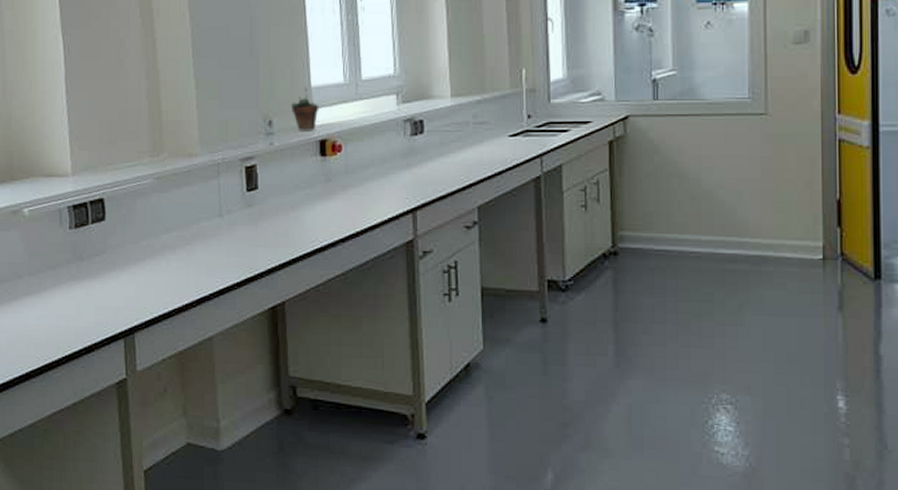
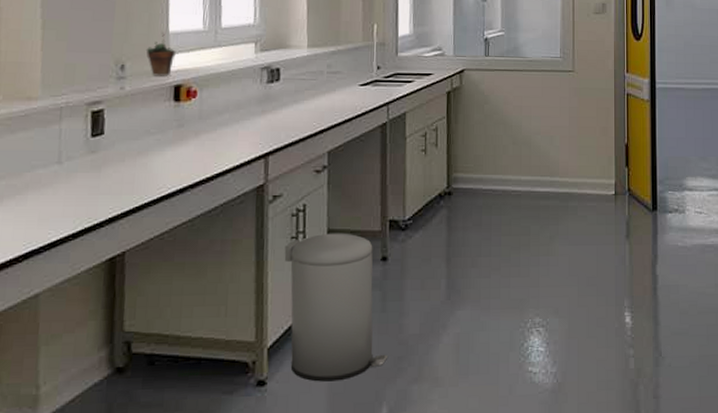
pedal bin: none [437,291,552,442] -> present [284,233,389,382]

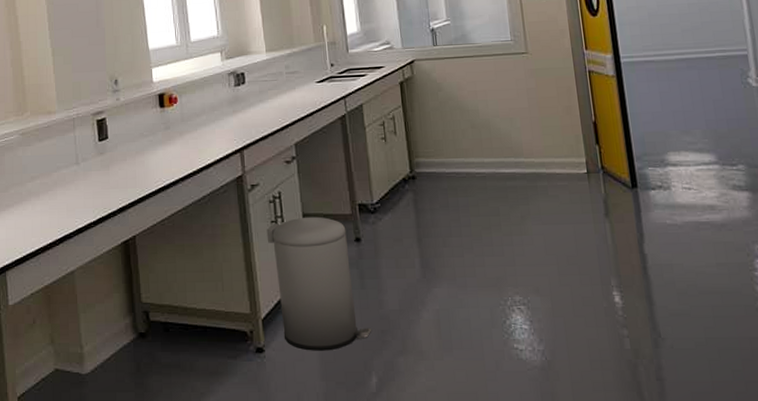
succulent plant: present [146,32,176,76] -> none [132,49,157,88]

